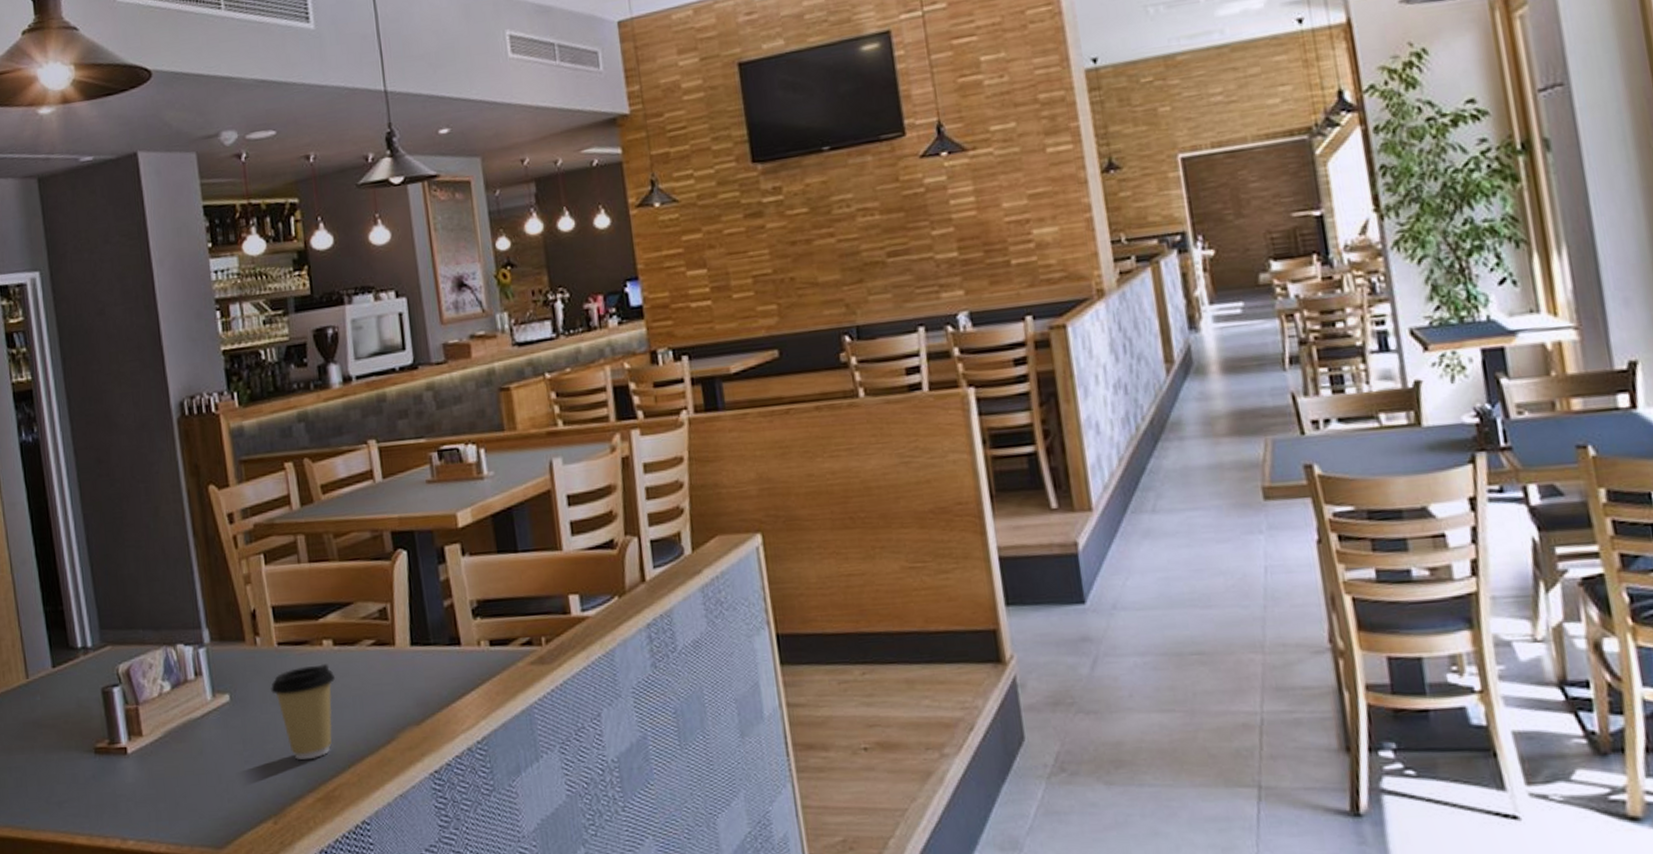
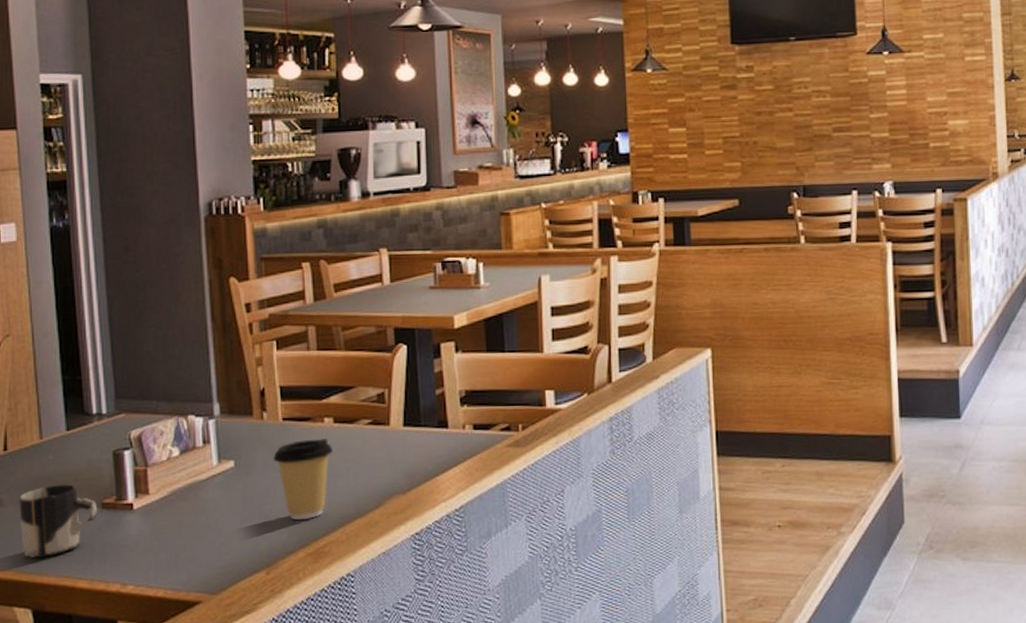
cup: none [10,728,91,811] -> present [19,484,98,558]

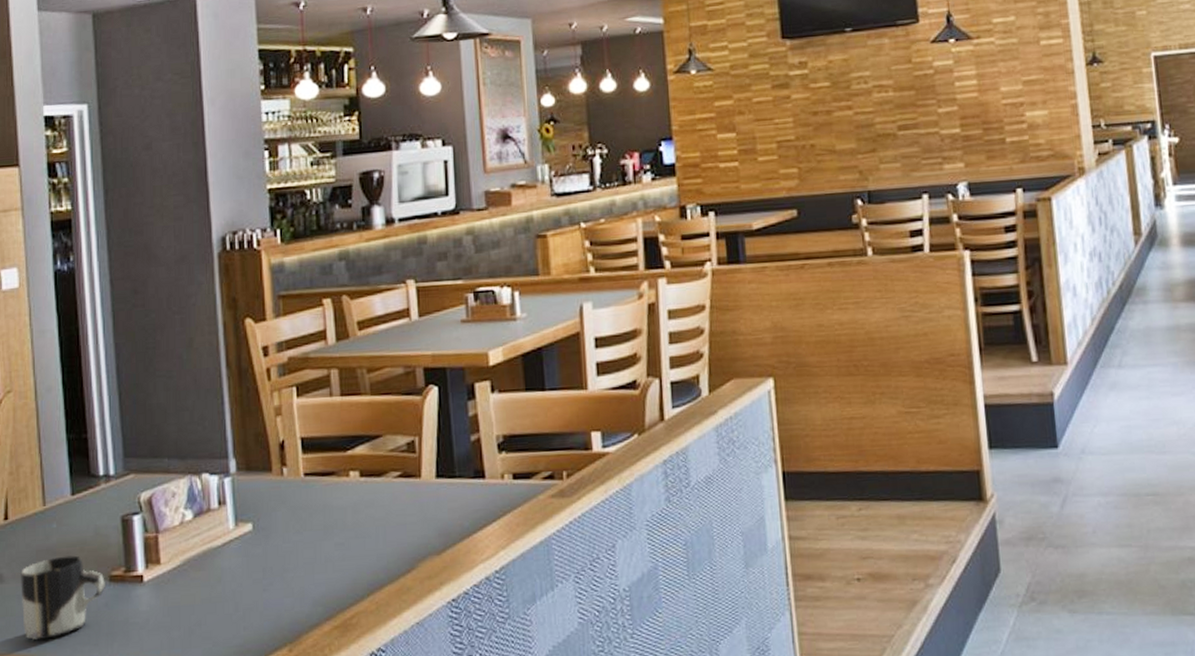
coffee cup: present [273,438,333,520] -> none [295,495,359,588]

